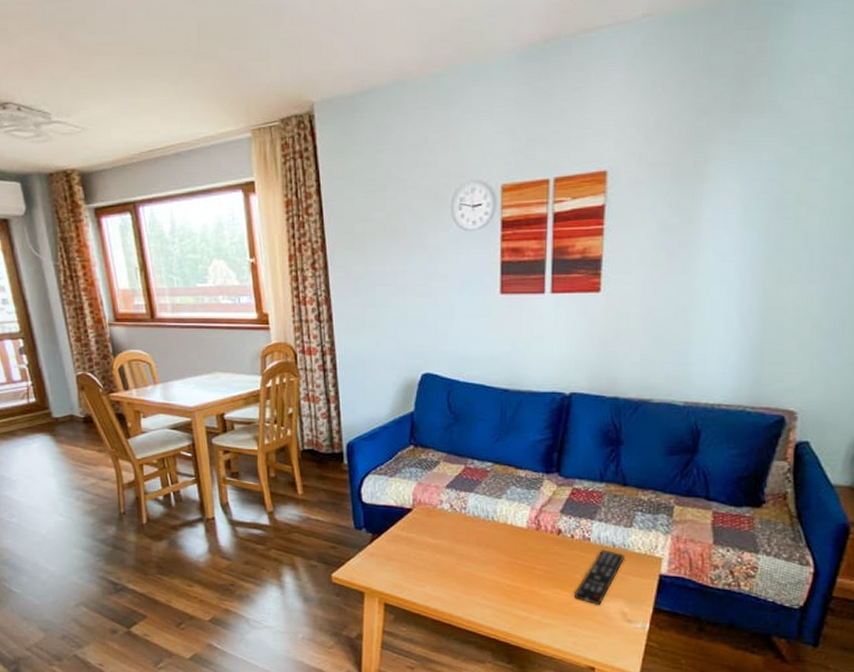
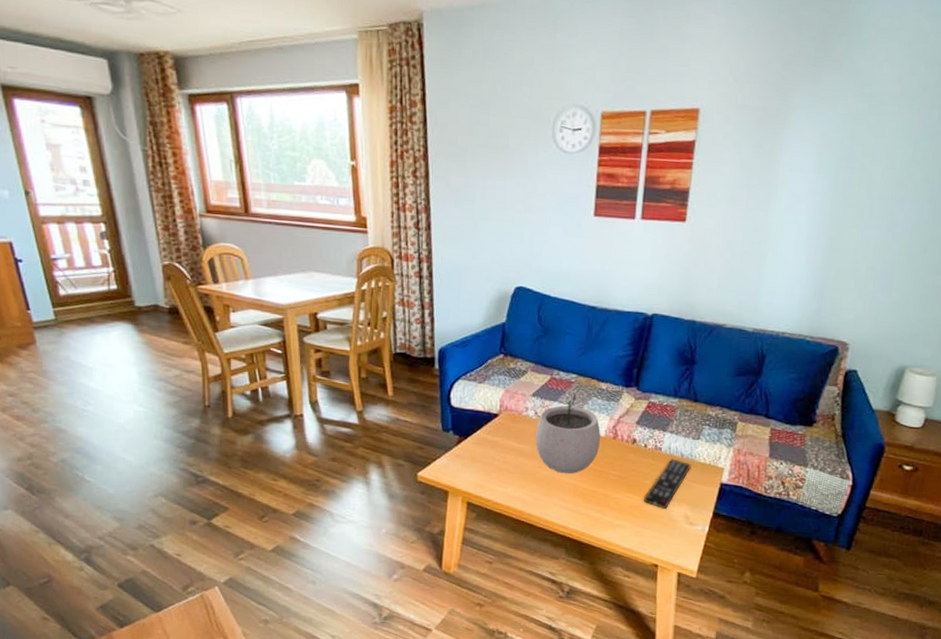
plant pot: none [453,483,523,570] -> present [535,393,601,474]

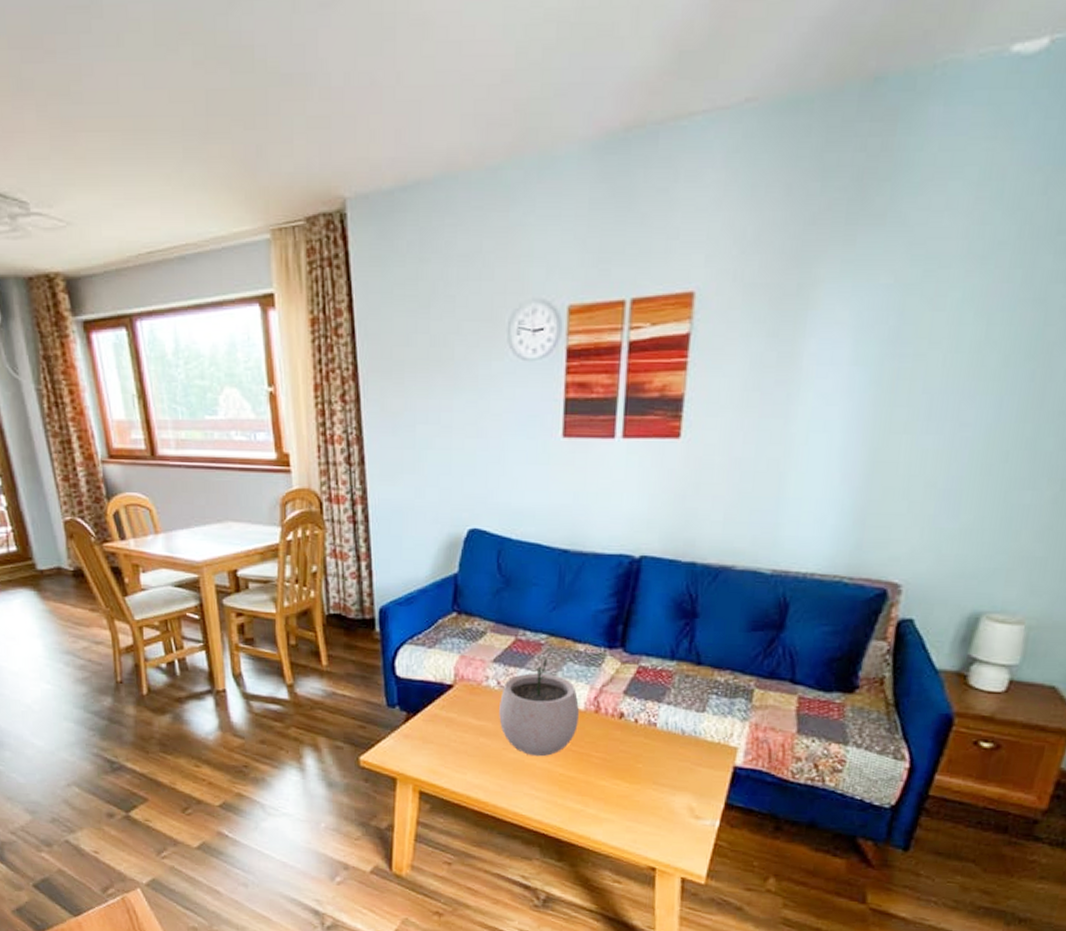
remote control: present [644,458,692,509] -> none [636,736,696,799]

